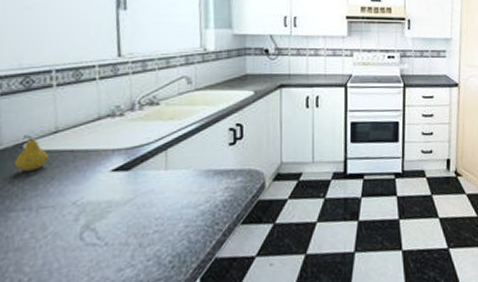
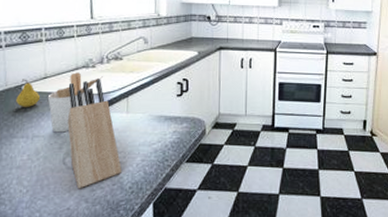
utensil holder: none [59,123,134,201] -> present [47,72,103,133]
knife block: none [86,129,159,271] -> present [67,79,122,189]

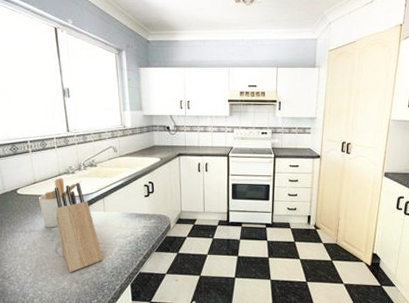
fruit: present [16,79,41,107] -> none [13,184,33,207]

